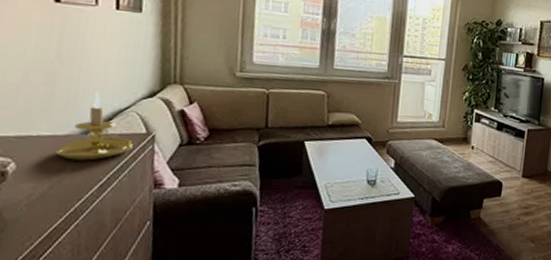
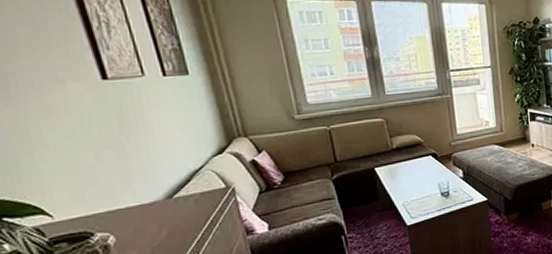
candle holder: present [56,91,133,161] -> none [148,157,217,225]

